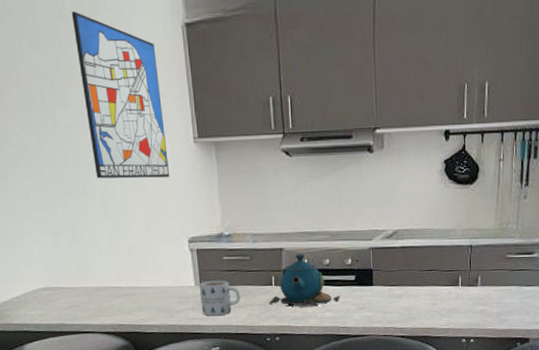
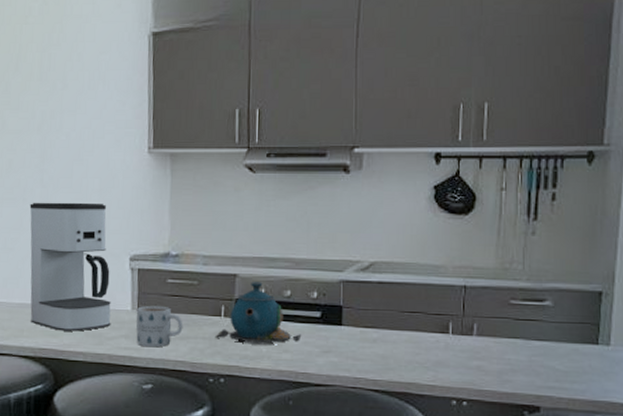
wall art: present [71,12,170,179] -> none [37,19,118,189]
coffee maker: none [91,192,179,308] -> present [29,202,111,332]

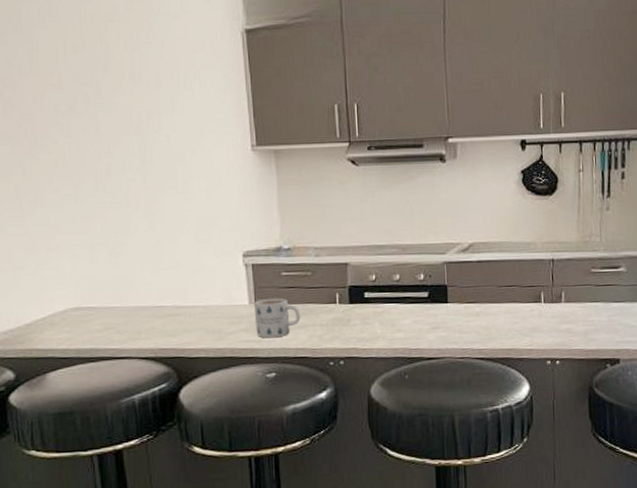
coffee maker: present [29,202,111,332] -> none [134,202,230,330]
teapot: present [216,282,302,345] -> none [333,268,412,328]

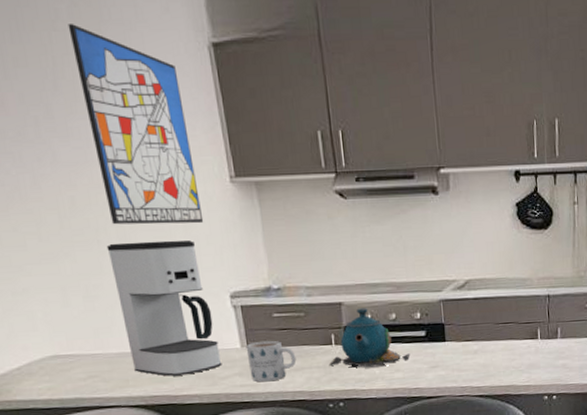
wall art: none [122,16,224,188] -> present [68,24,204,225]
coffee maker: none [134,202,230,330] -> present [106,240,222,376]
teapot: none [333,268,412,328] -> present [330,308,410,369]

